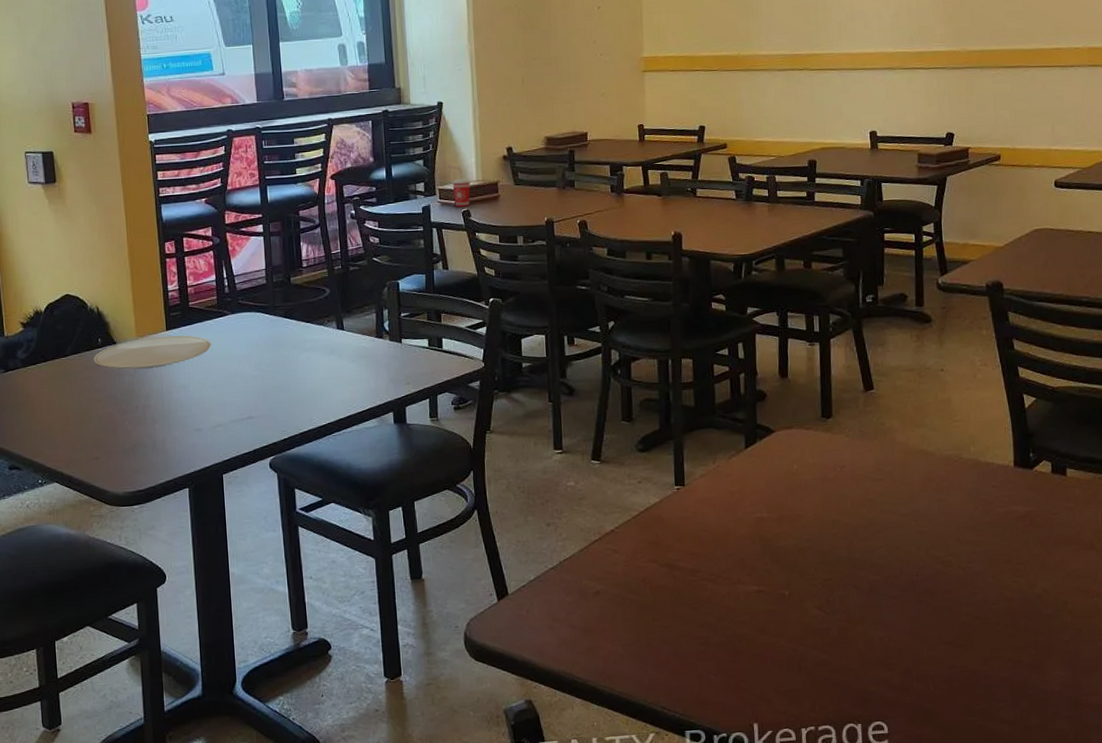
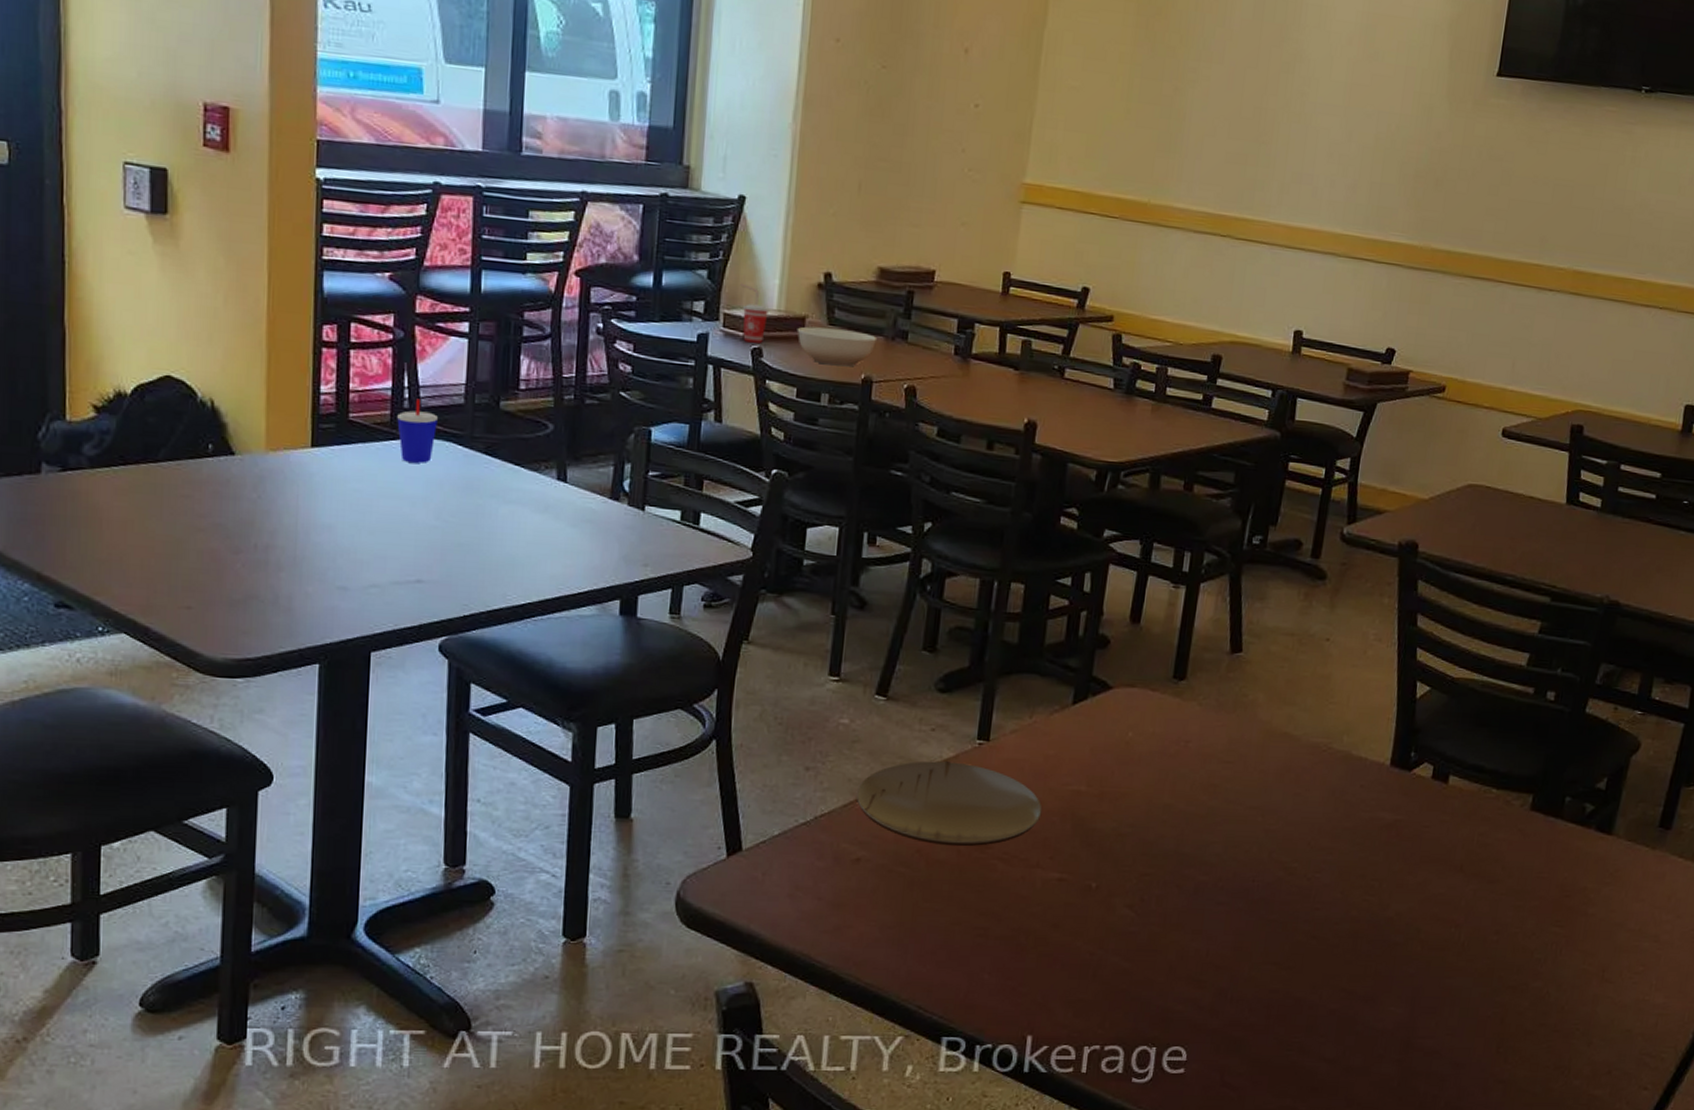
plate: present [93,335,212,370] -> none [197,453,376,496]
beverage cup: none [222,284,250,332] -> present [397,398,438,463]
bowl: none [492,186,553,215] -> present [796,326,878,367]
plate: none [588,505,736,574] -> present [856,761,1043,847]

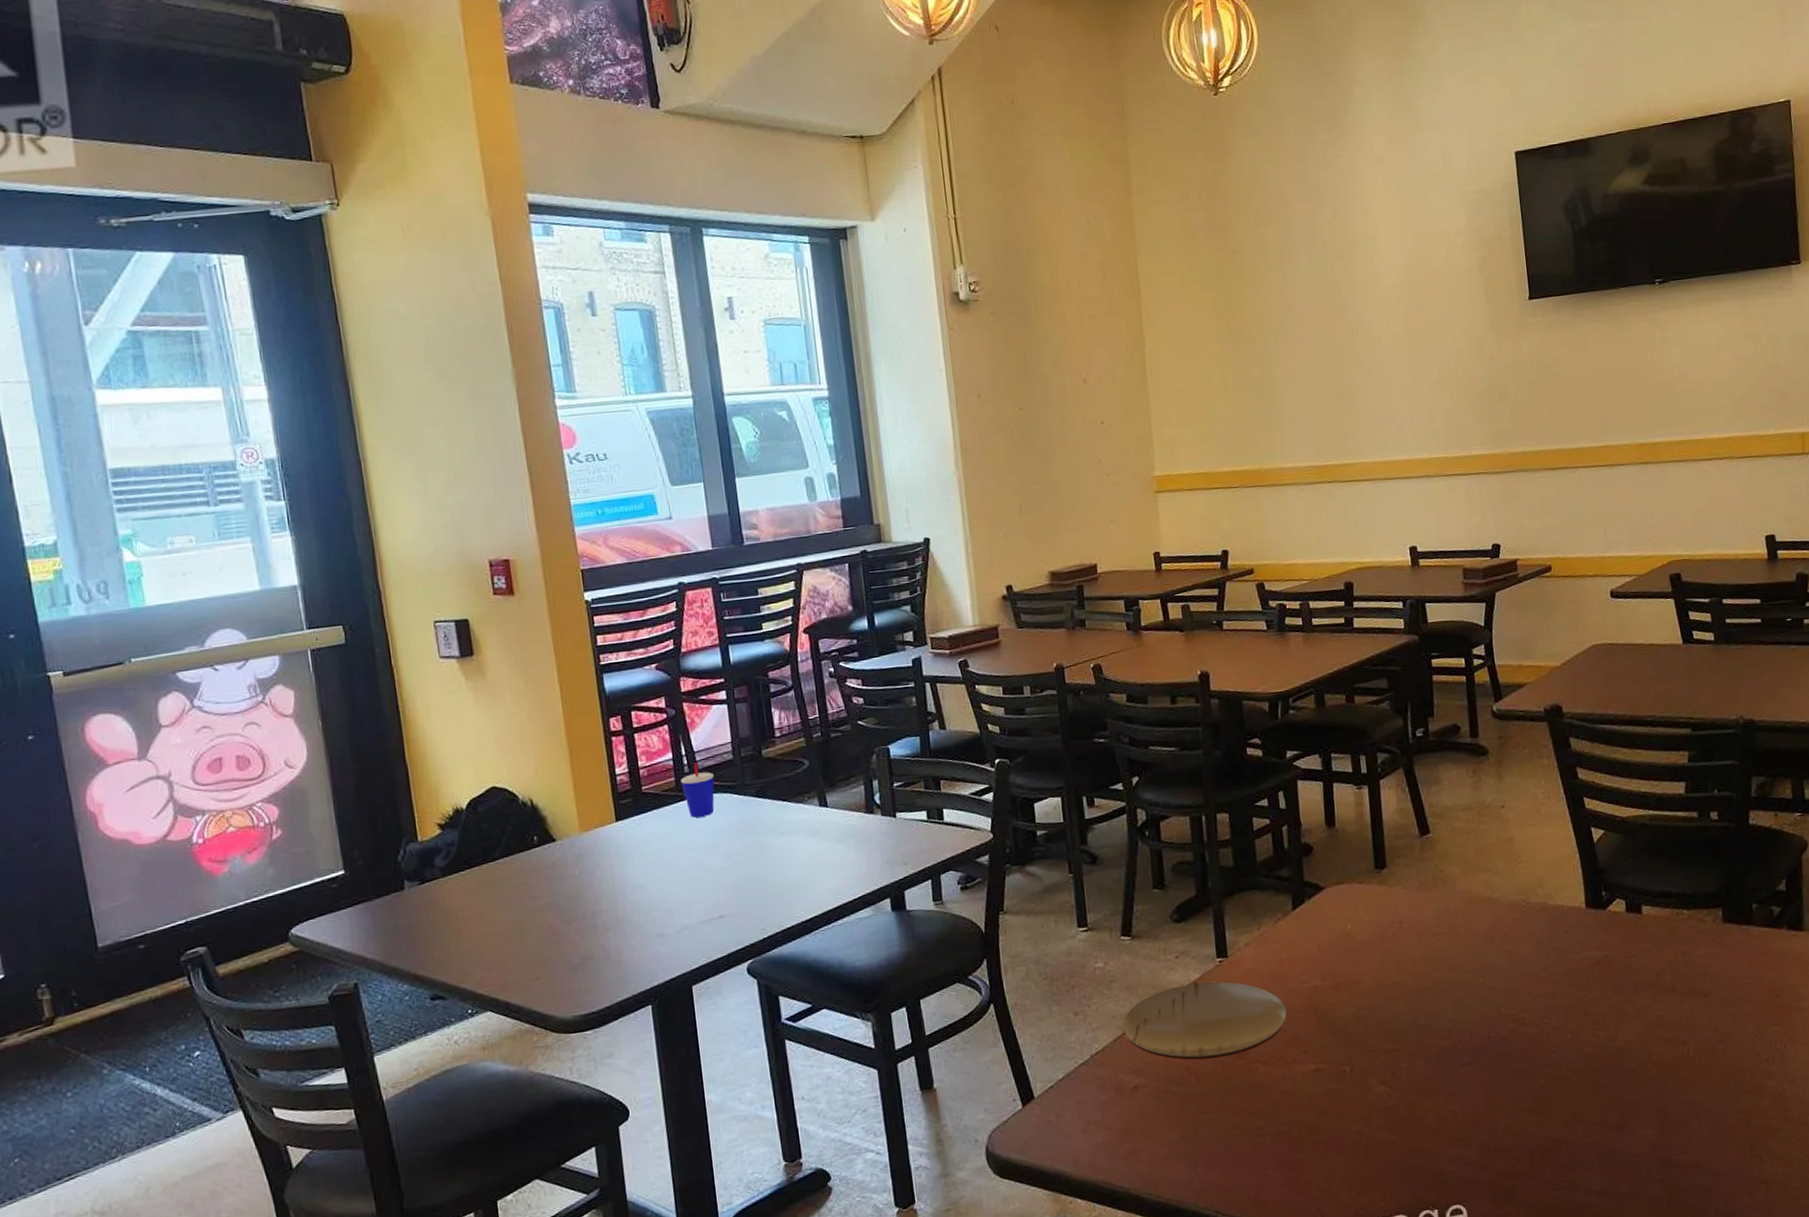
beverage cup: present [740,283,770,344] -> none [939,609,968,658]
bowl: present [796,326,878,367] -> none [992,628,1061,662]

